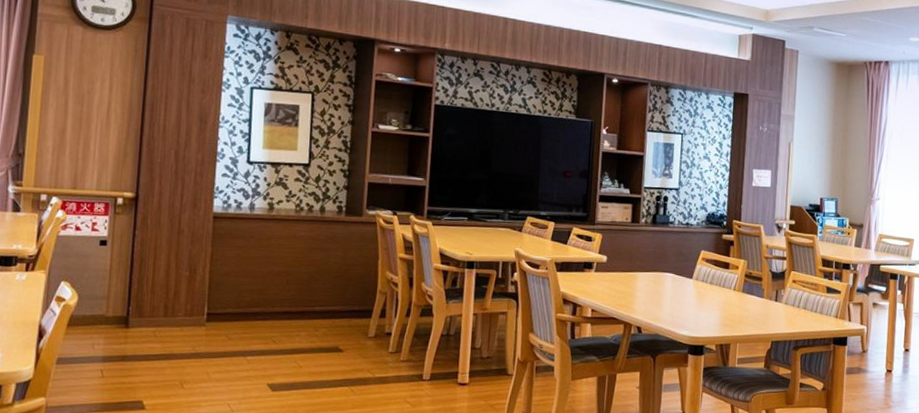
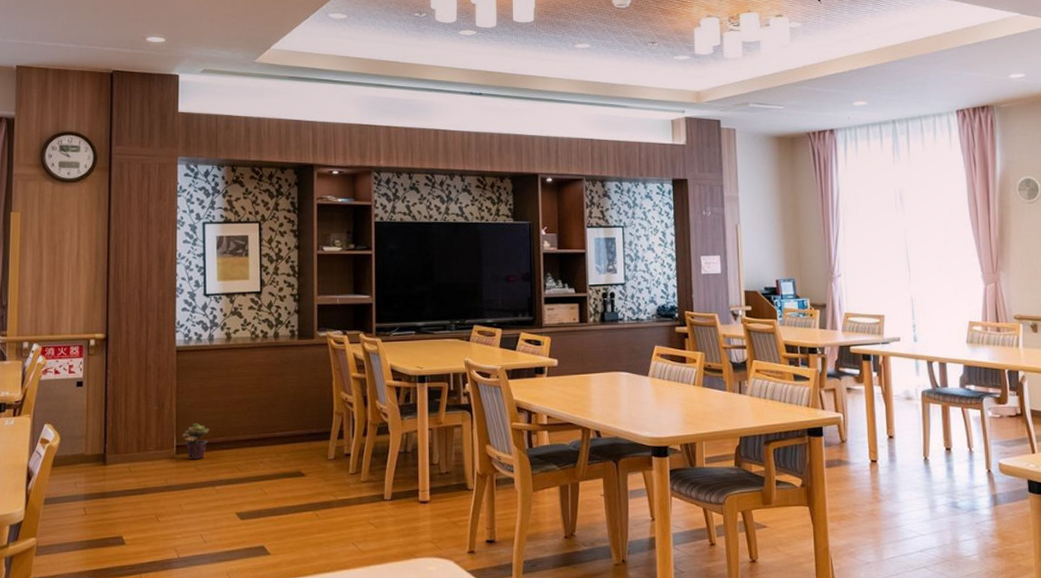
potted plant: none [213,292,244,329] -> present [181,423,209,460]

